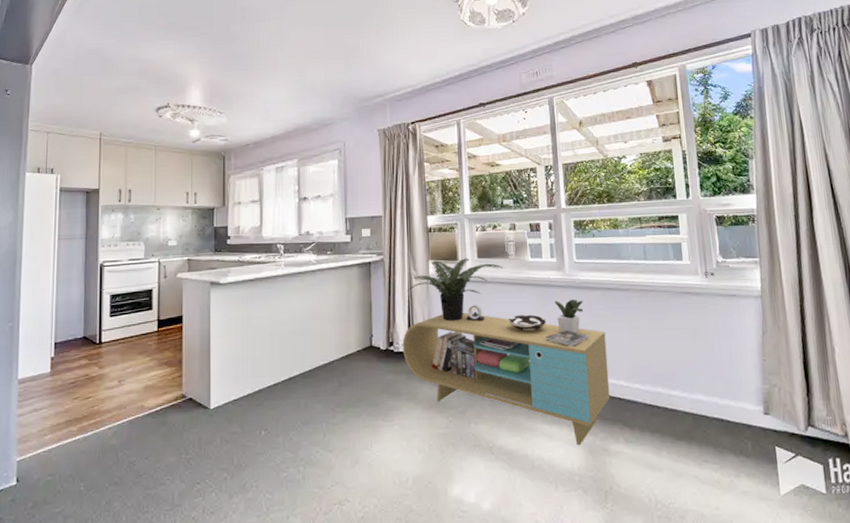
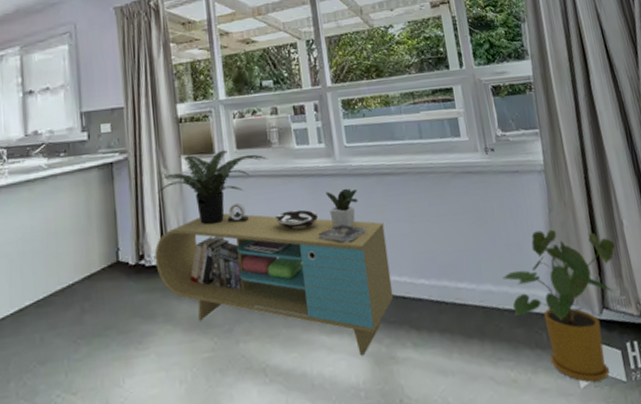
house plant: none [713,350,826,491] -> present [502,229,616,383]

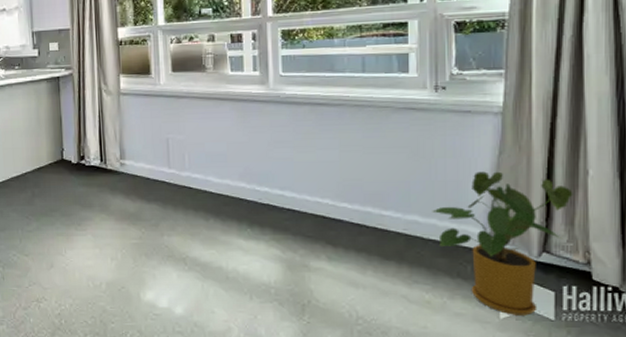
media console: present [154,150,394,356] -> none [93,72,313,261]

